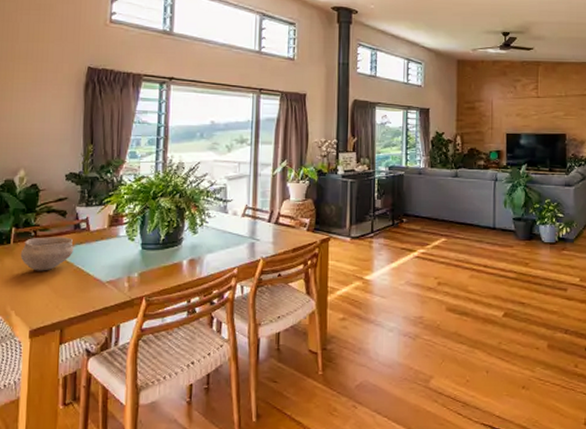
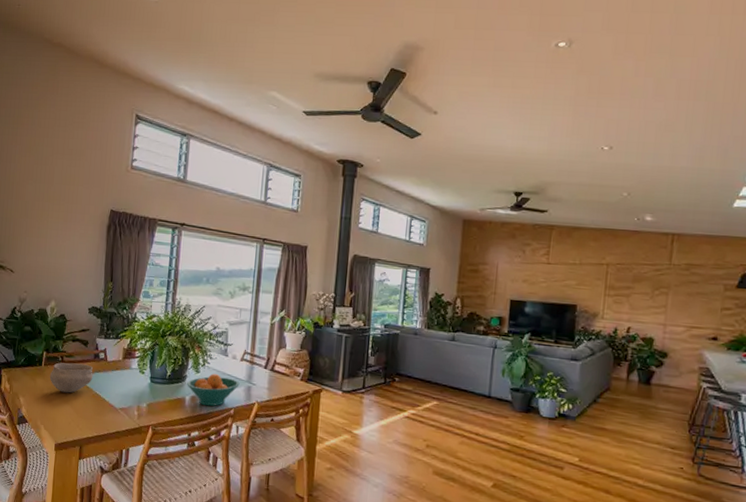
fruit bowl: none [184,233,242,268] -> present [187,374,240,407]

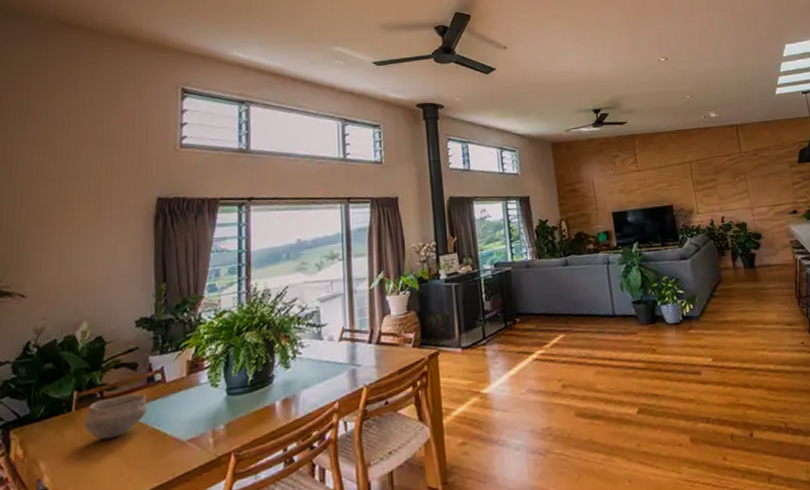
fruit bowl: present [187,374,240,407] -> none [275,364,341,408]

